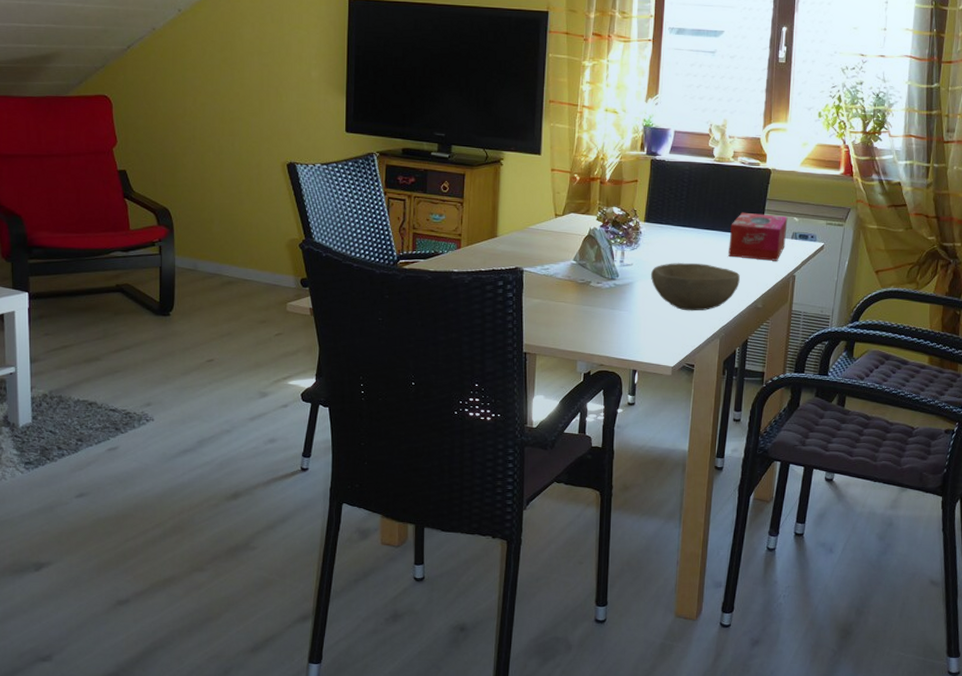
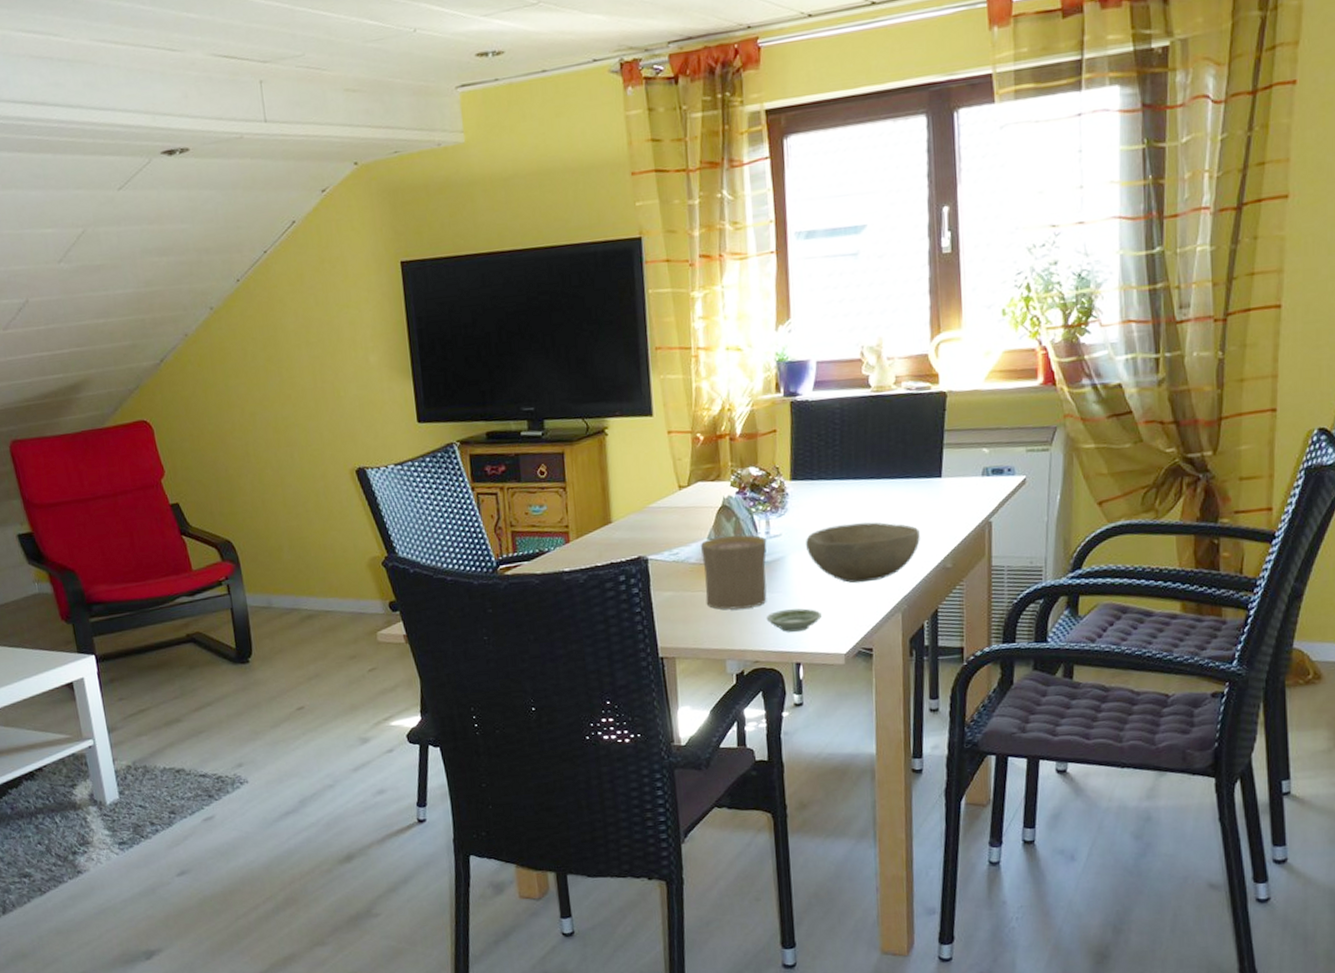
cup: none [566,259,621,321] -> present [701,535,767,610]
saucer: none [613,325,657,344] -> present [766,608,822,632]
tissue box: present [728,212,788,261] -> none [901,448,975,509]

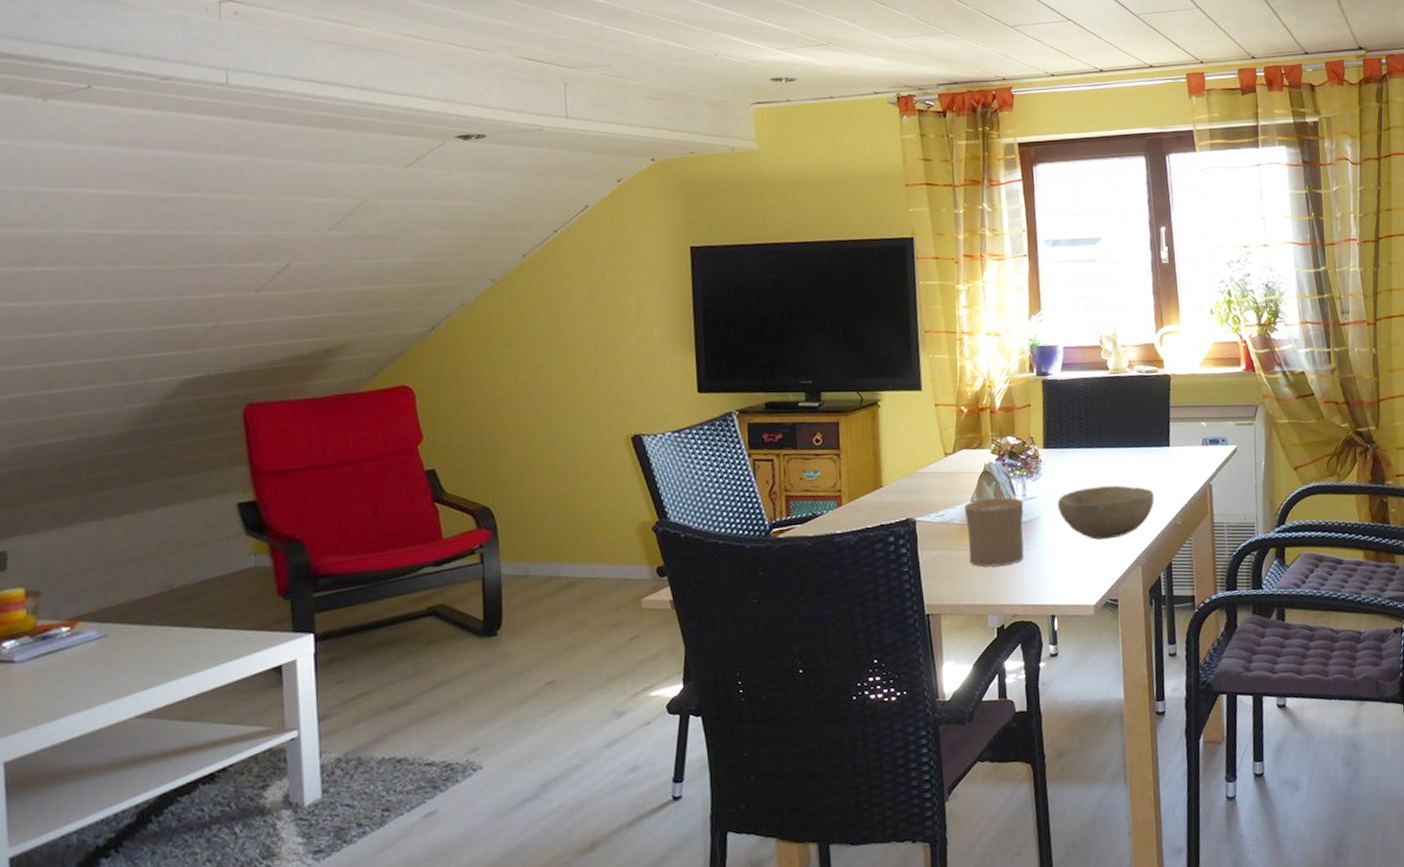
saucer: present [766,608,822,632] -> none [1023,564,1073,587]

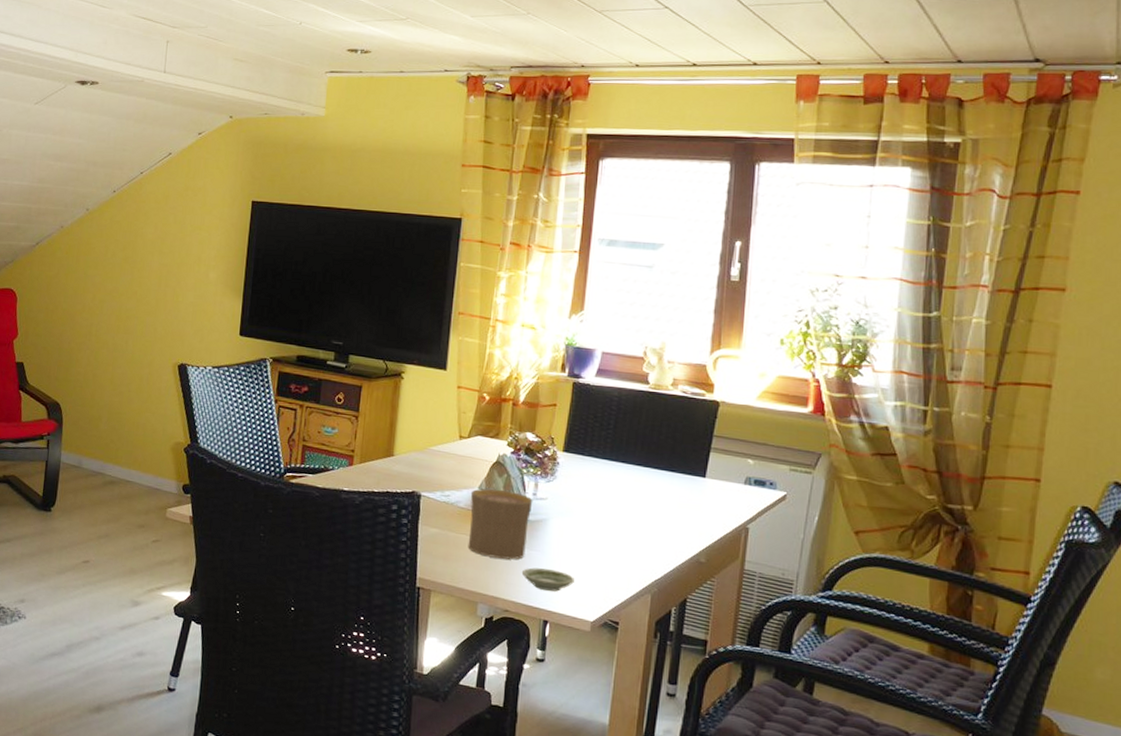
saucer: none [1023,564,1073,587] -> present [521,567,574,592]
bowl: present [1057,485,1154,540] -> none [568,500,678,560]

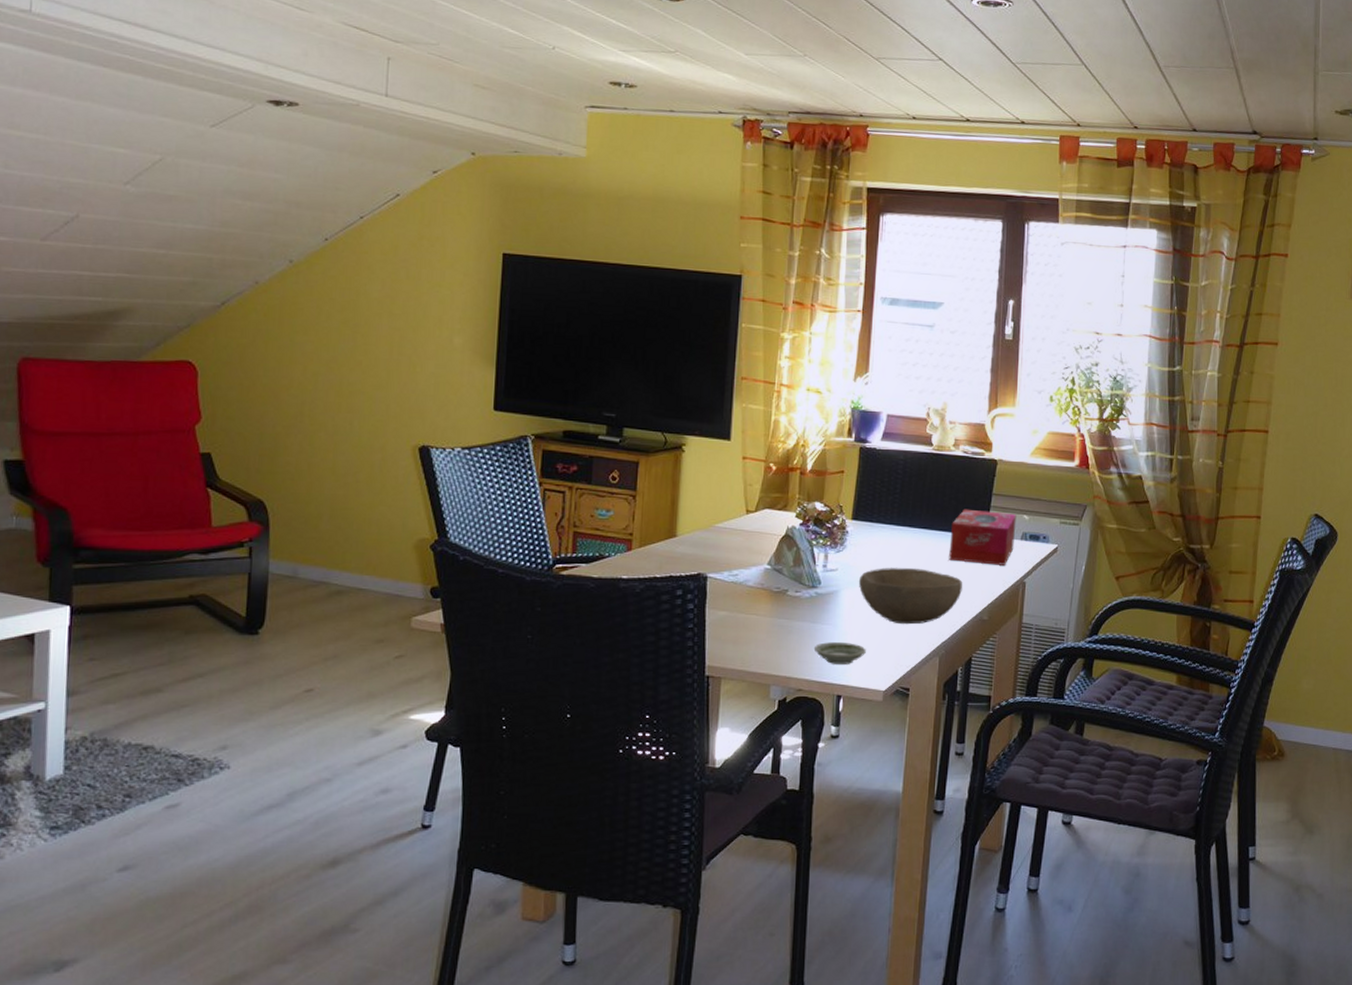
cup: present [468,488,533,560] -> none [758,564,823,636]
bowl: none [568,500,678,560] -> present [858,568,962,625]
tissue box: none [664,448,740,509] -> present [949,509,1017,566]

